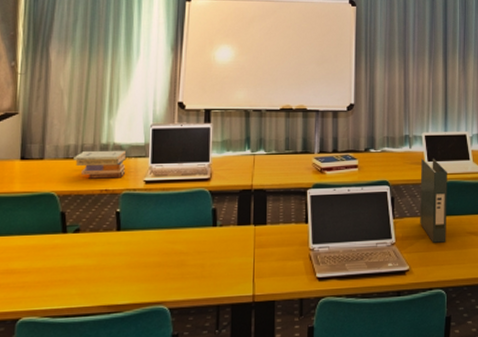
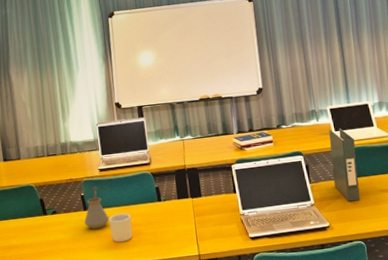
books: present [73,150,127,179] -> none [42,146,83,172]
coffee pot: none [115,202,148,256] -> present [84,187,110,230]
mug: none [146,238,176,274] -> present [108,213,133,243]

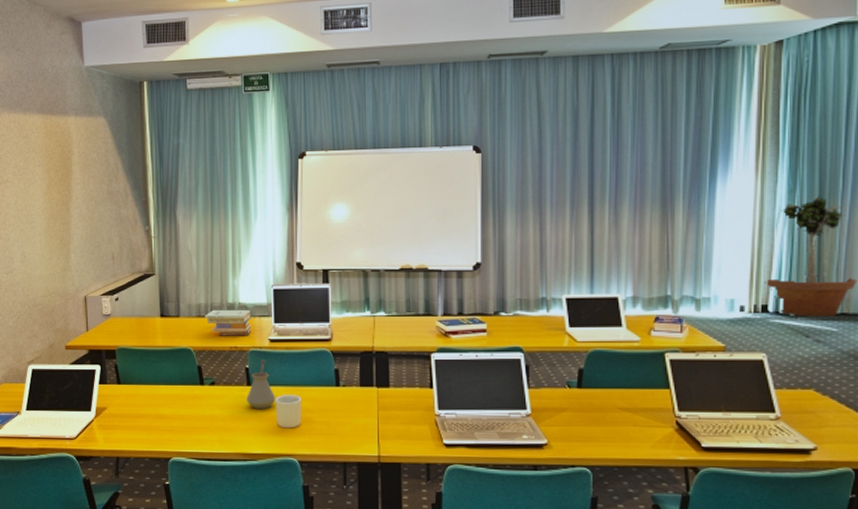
books: none [42,146,83,172] -> present [205,309,252,336]
binder: present [329,127,361,202] -> none [560,323,594,417]

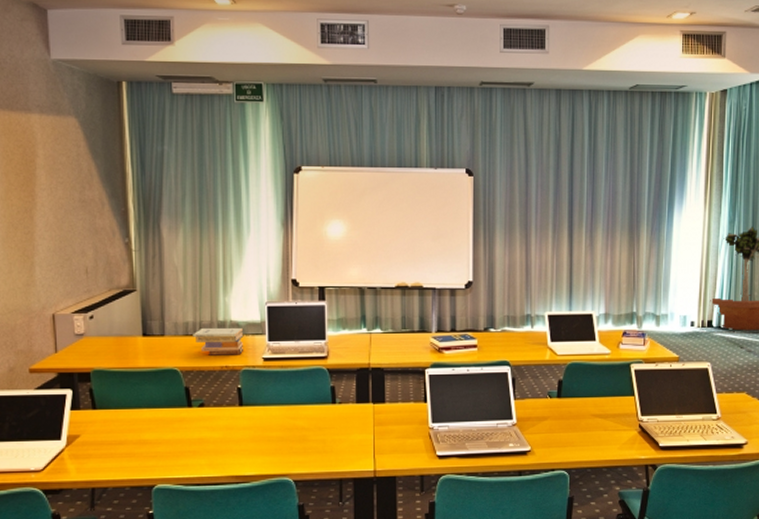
coffee pot: present [247,360,276,410] -> none [239,379,270,431]
mug: present [275,395,302,429] -> none [269,414,297,448]

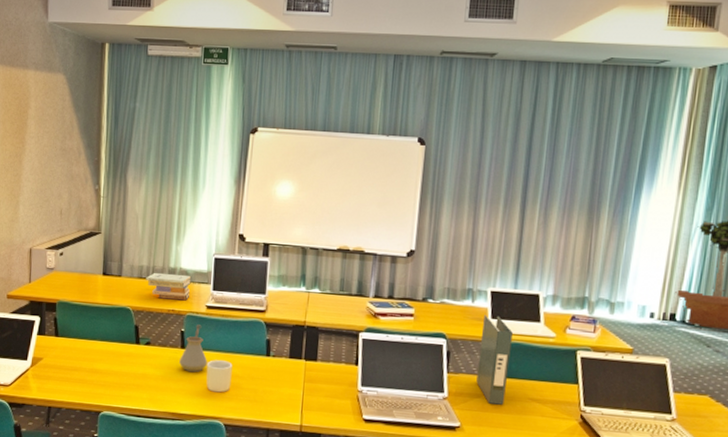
coffee pot: none [239,379,270,431] -> present [179,324,208,373]
mug: none [269,414,297,448] -> present [206,360,233,393]
binder: none [542,338,571,425] -> present [476,314,513,405]

